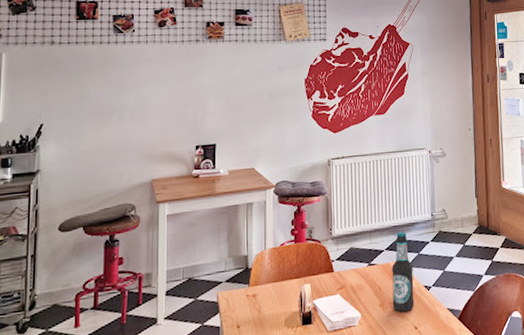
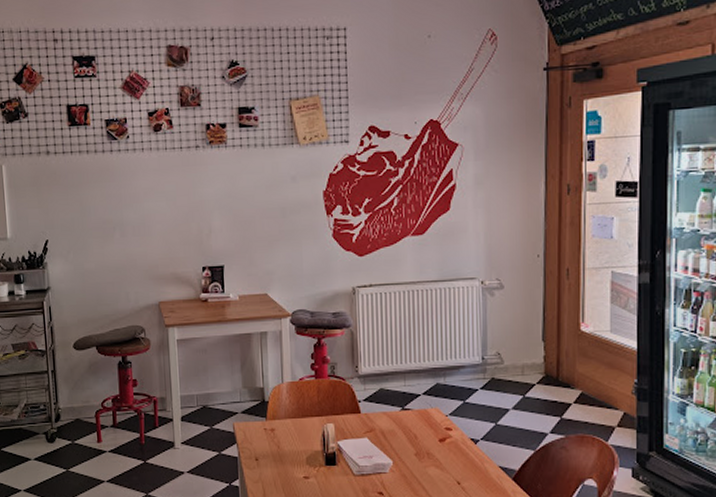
bottle: present [392,232,415,312] -> none [430,376,458,464]

